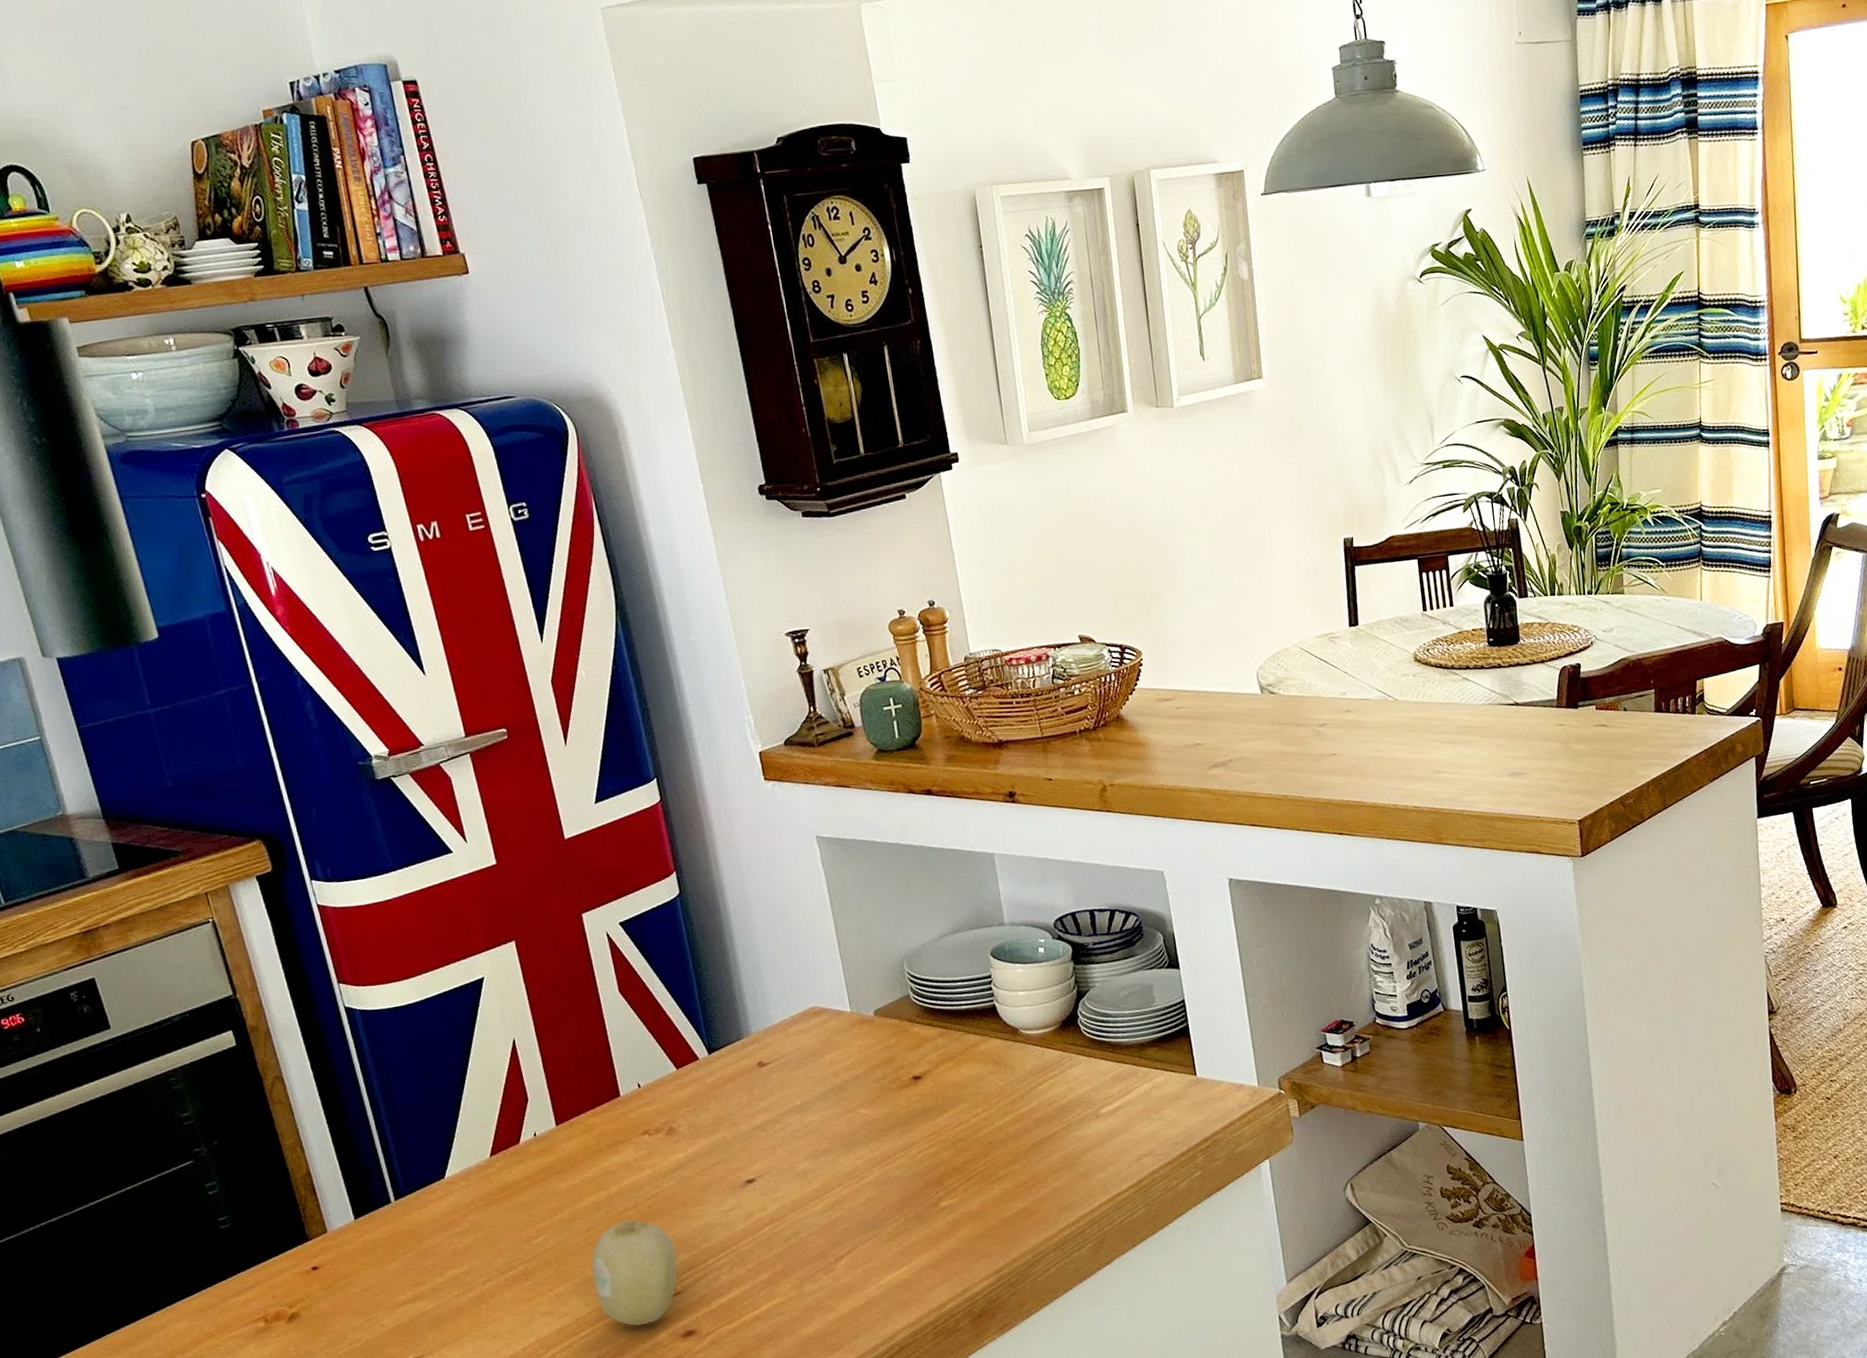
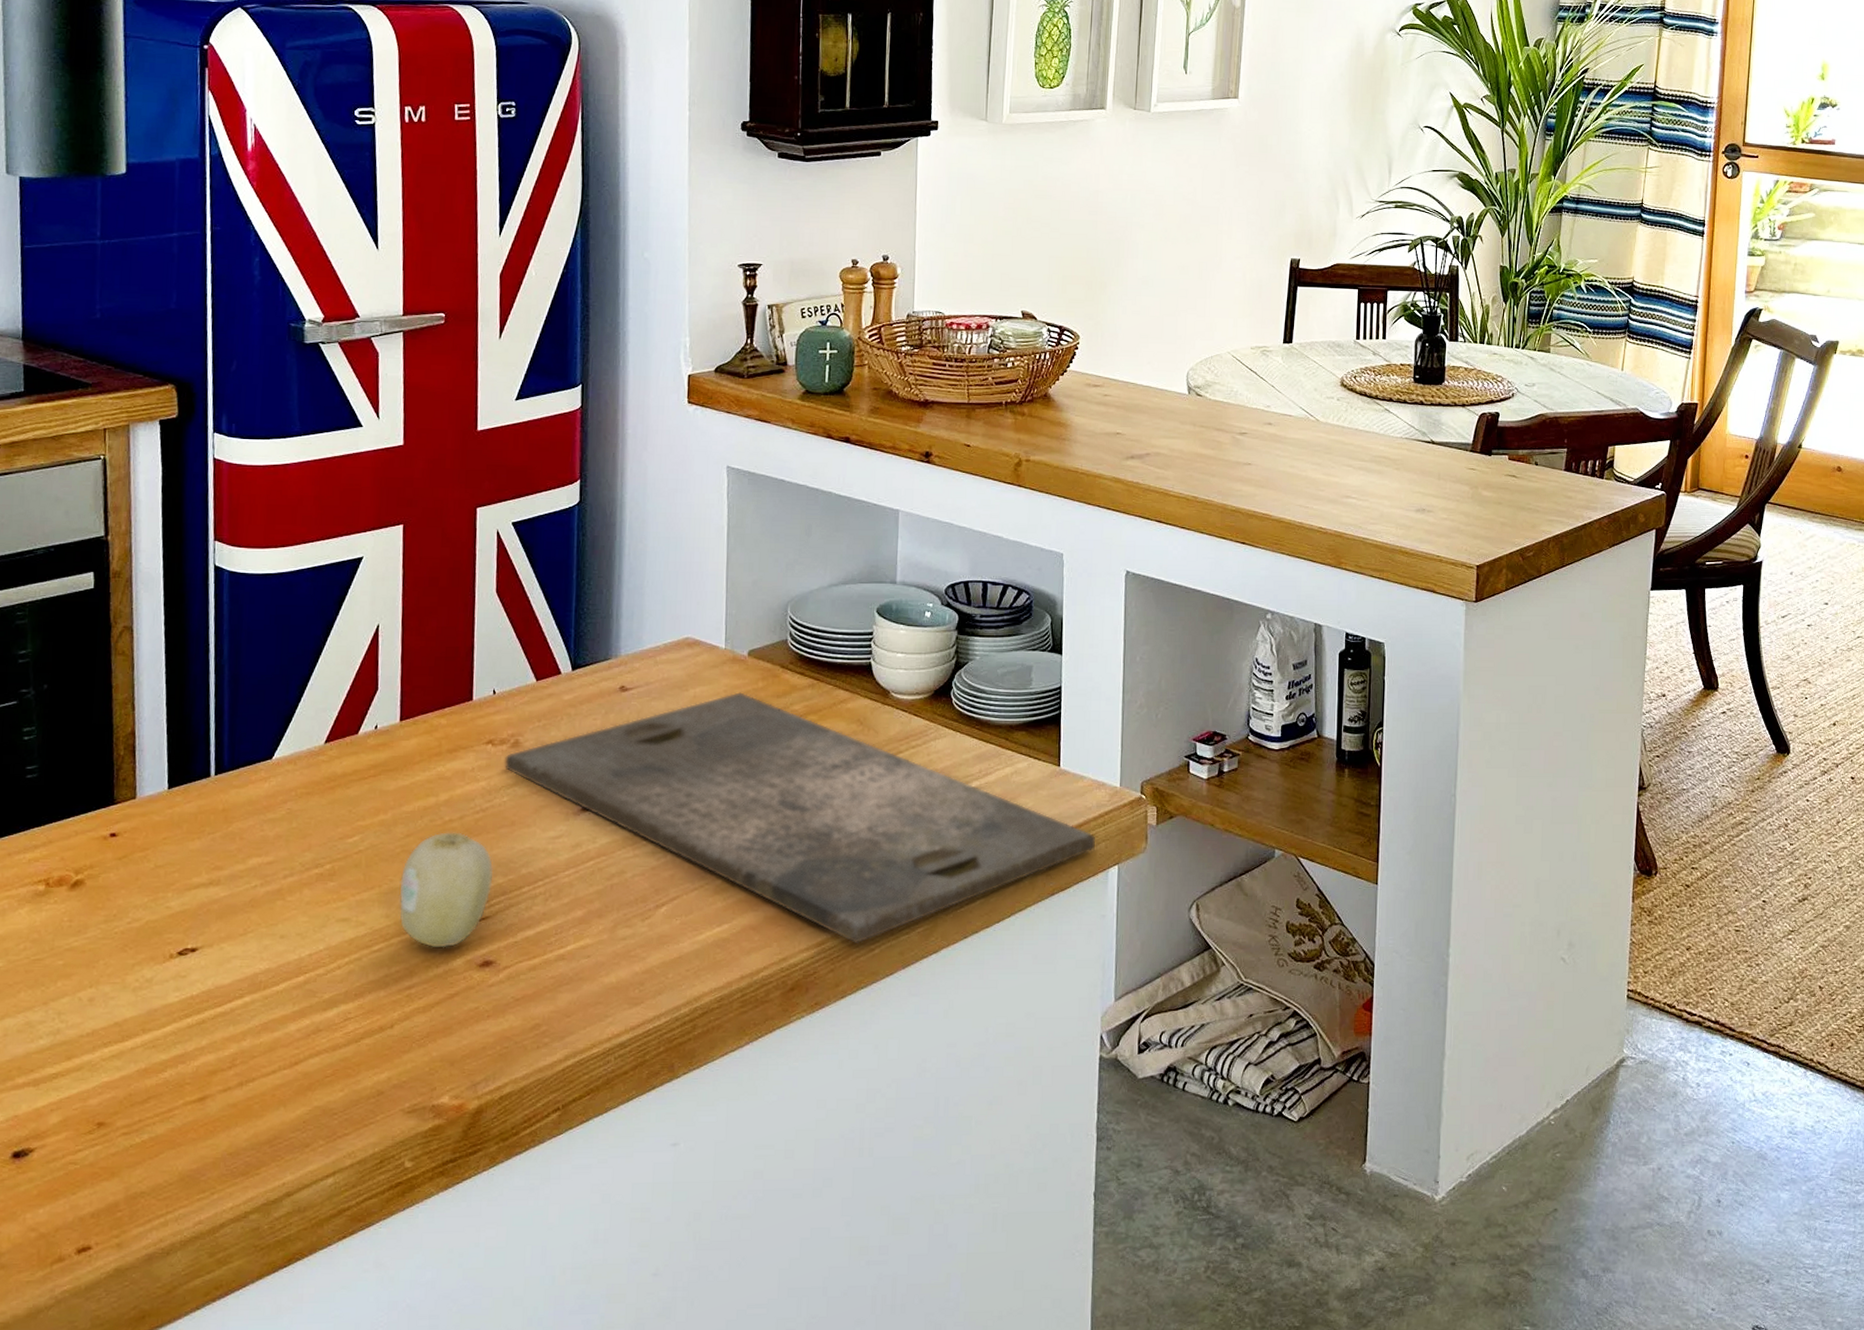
cutting board: none [663,1050,1244,1267] -> present [505,692,1095,944]

